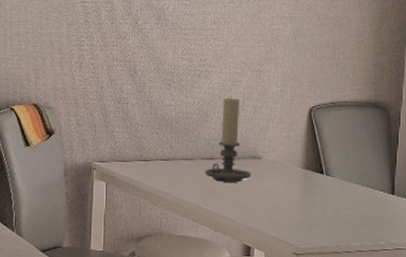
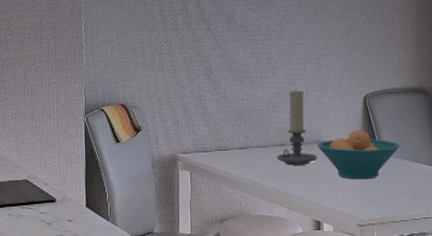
fruit bowl: none [252,146,348,203] -> present [317,129,400,180]

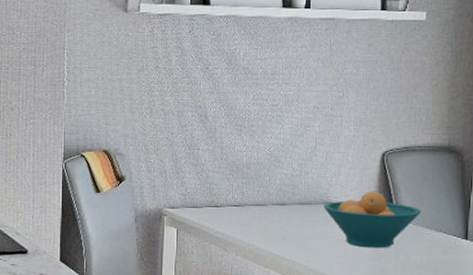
candle holder: present [277,90,318,165] -> none [276,142,323,228]

